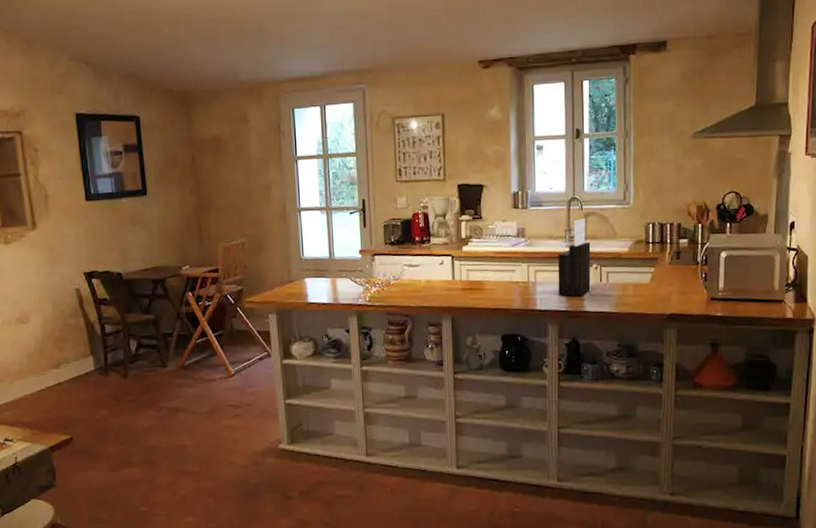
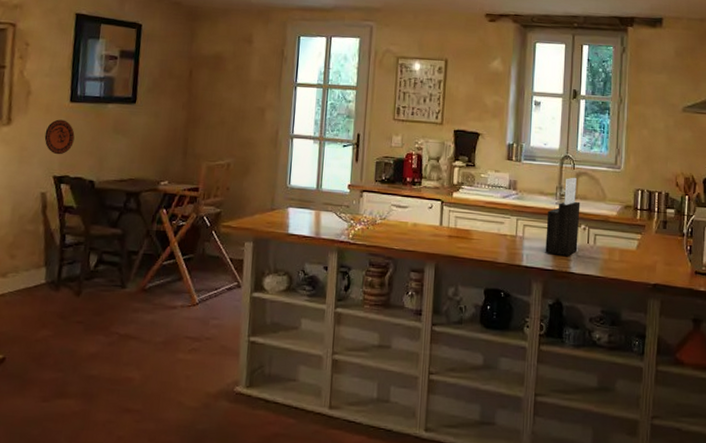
decorative plate: none [68,218,96,252] -> present [44,119,75,155]

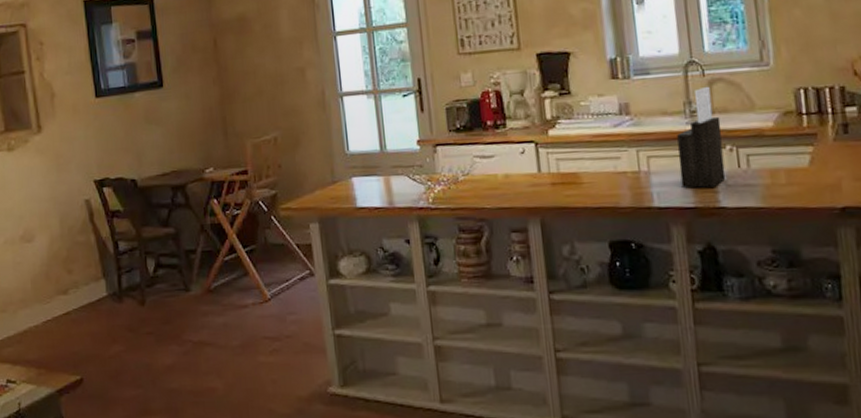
decorative plate: present [44,119,75,155] -> none [77,118,108,157]

